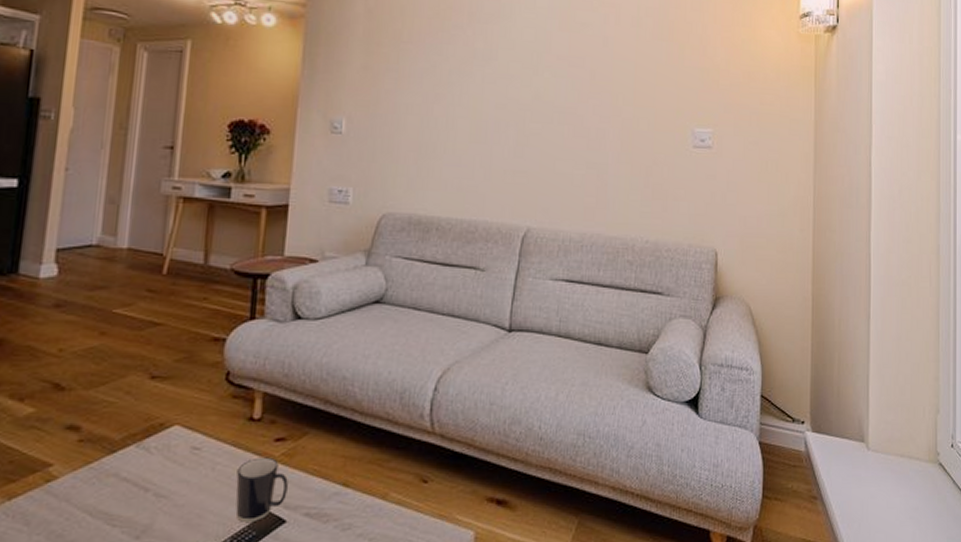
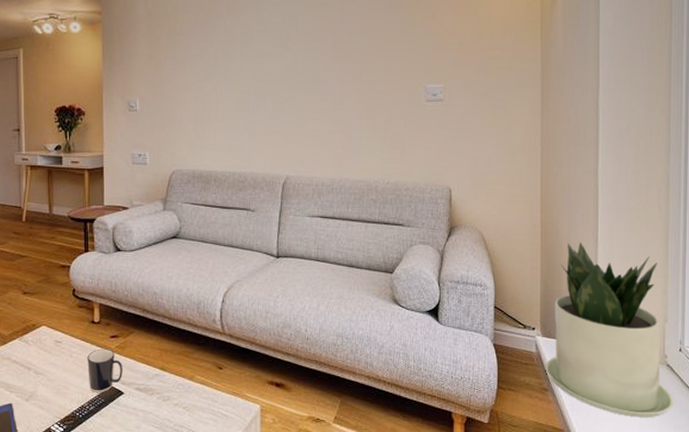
planter: none [814,319,947,528] -> present [545,242,674,417]

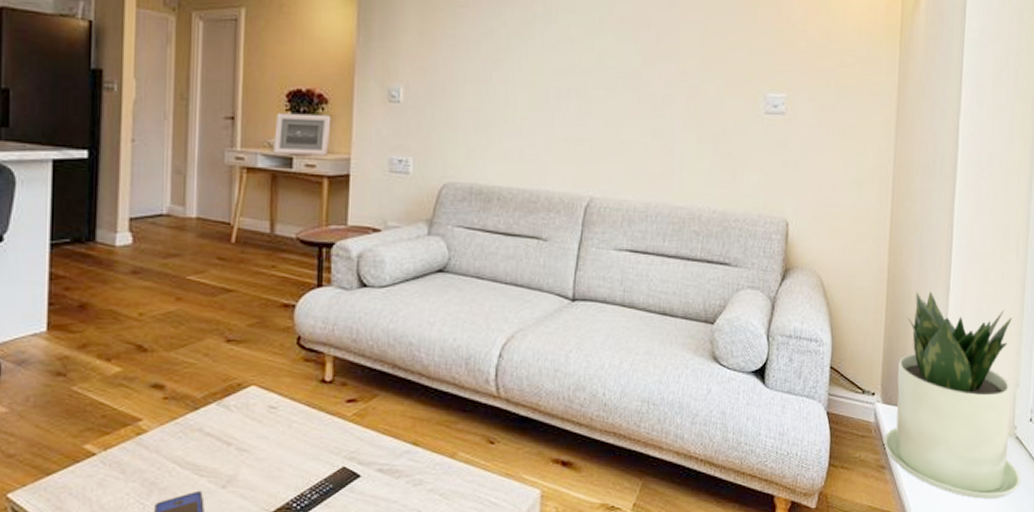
picture frame: none [48,123,88,154] -> present [274,112,332,155]
mug: present [87,348,123,394] -> none [312,416,361,477]

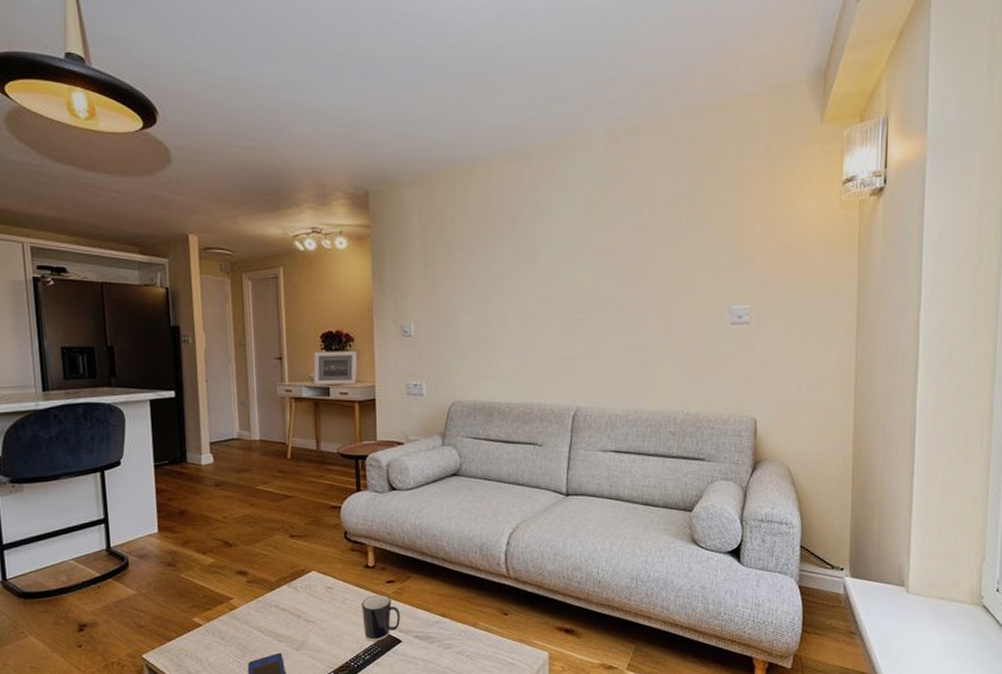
mug: none [312,416,361,477] -> present [361,594,400,642]
planter: present [883,291,1021,499] -> none [853,476,989,661]

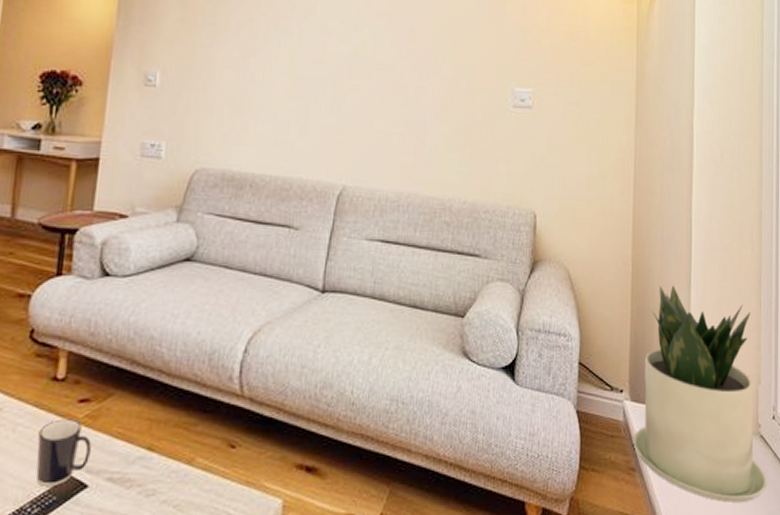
picture frame: present [313,350,358,385] -> none [21,93,85,138]
planter: none [853,476,989,661] -> present [633,285,768,503]

